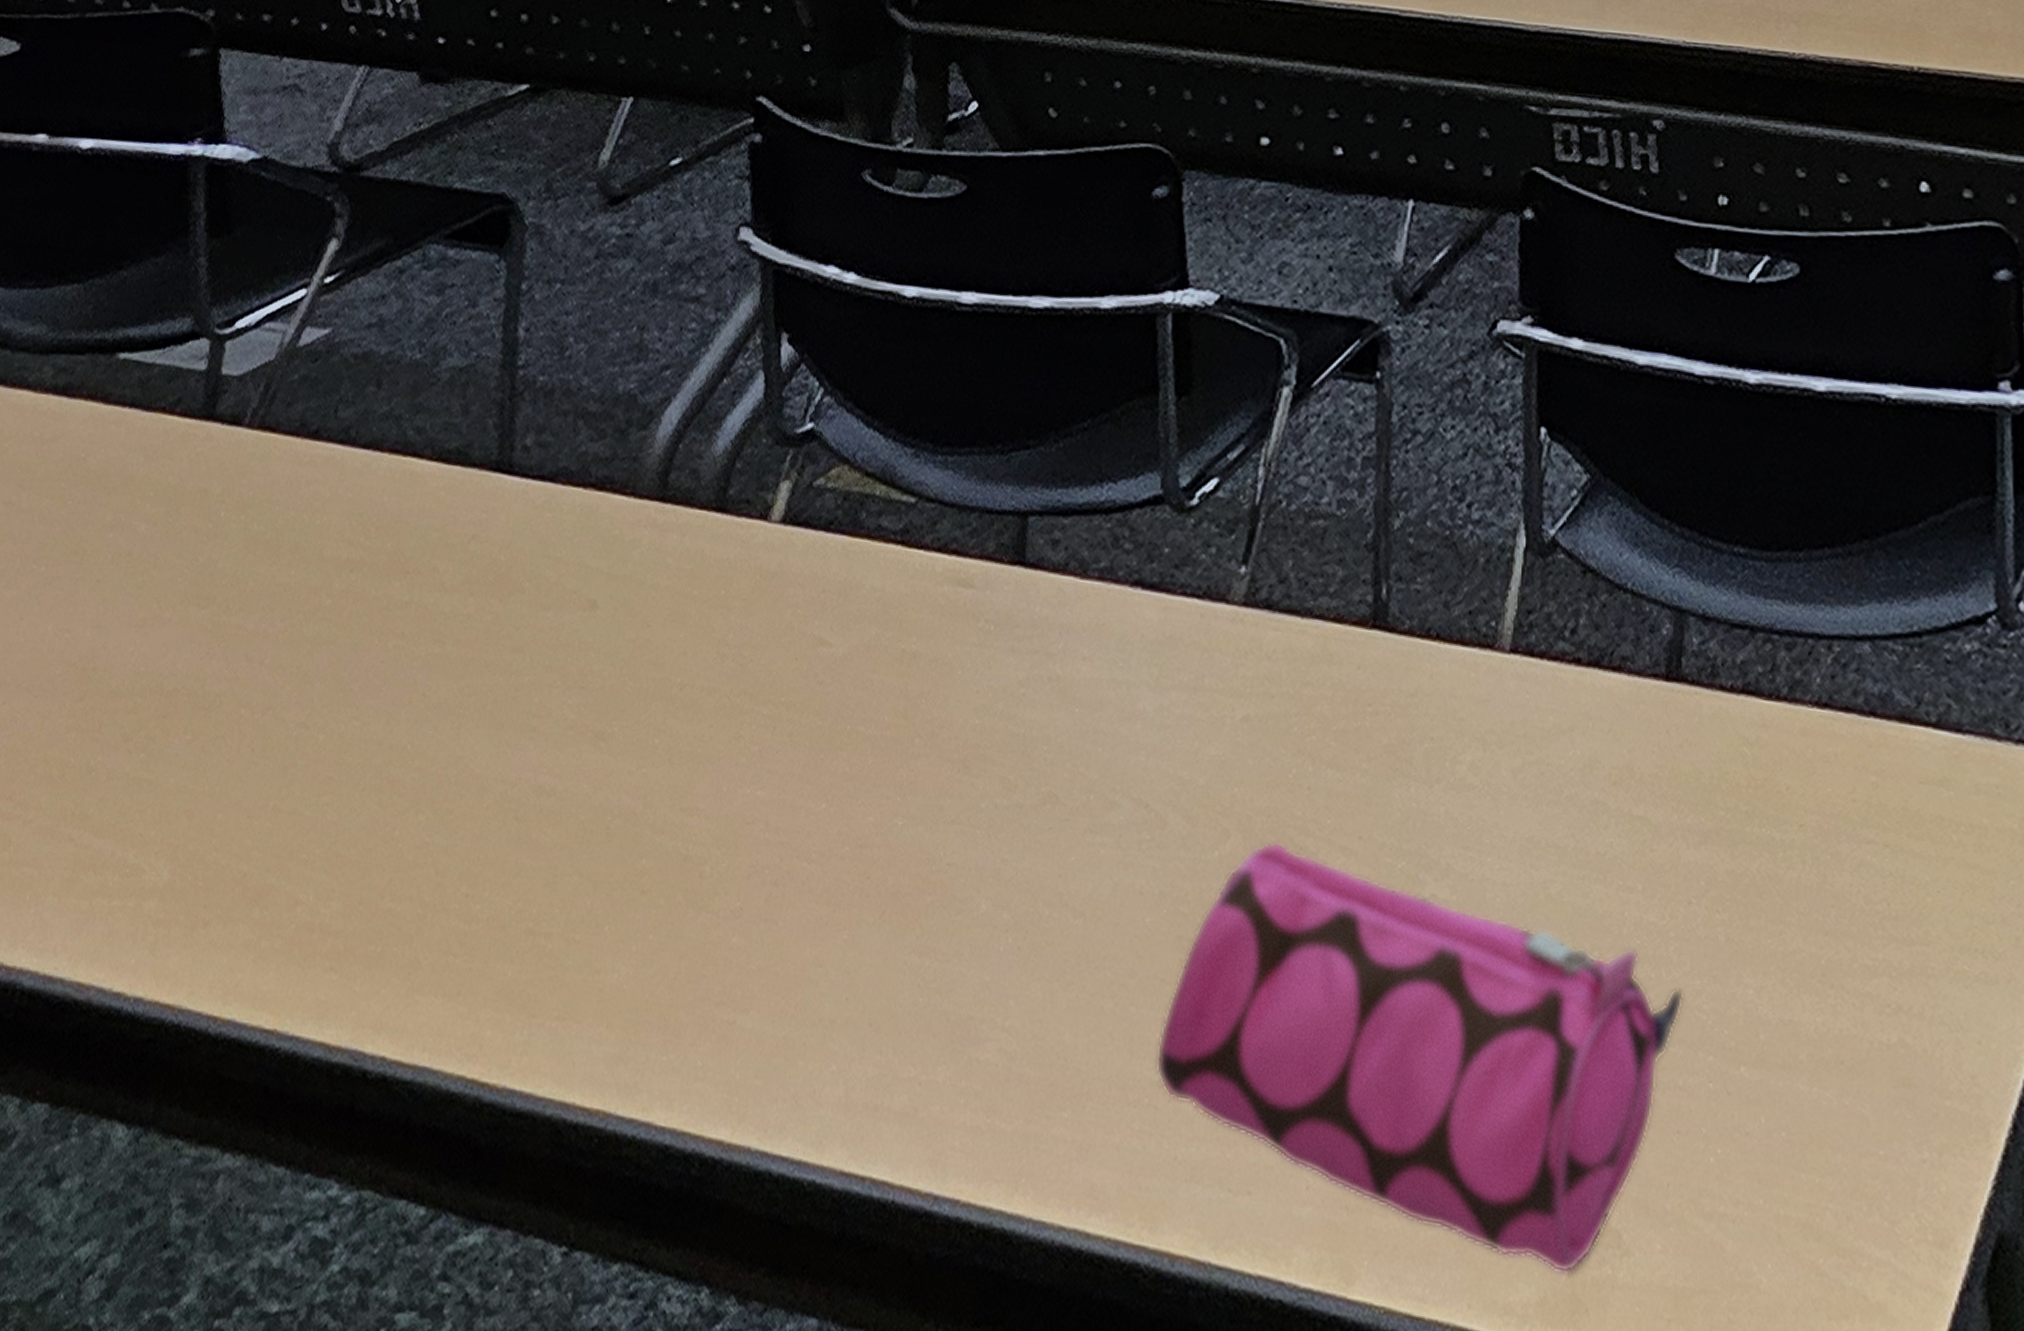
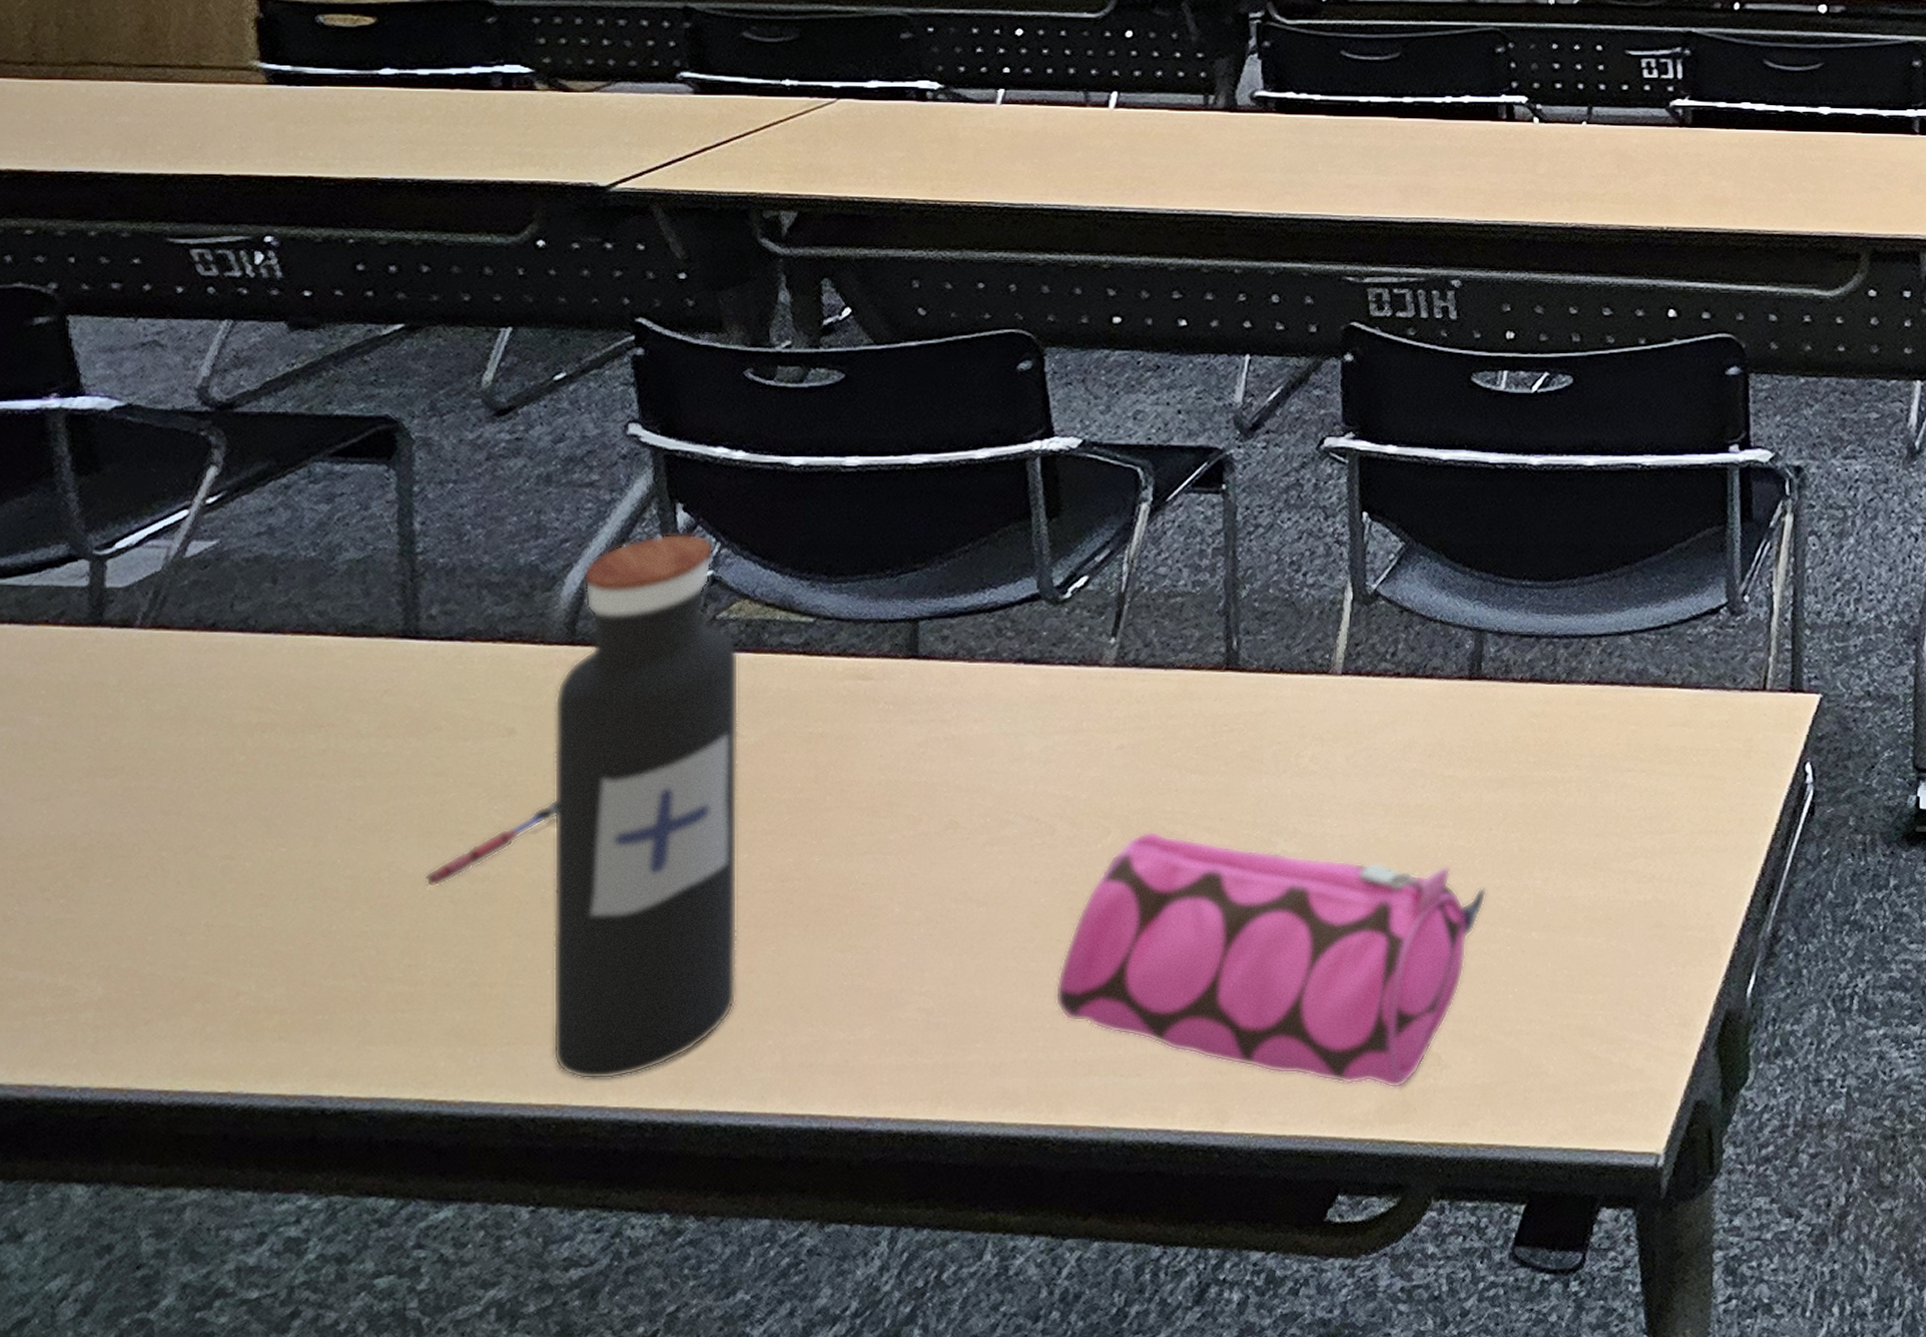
pen: none [491,698,633,797] -> present [424,799,558,888]
water bottle: none [602,370,834,1087] -> present [553,534,739,1080]

